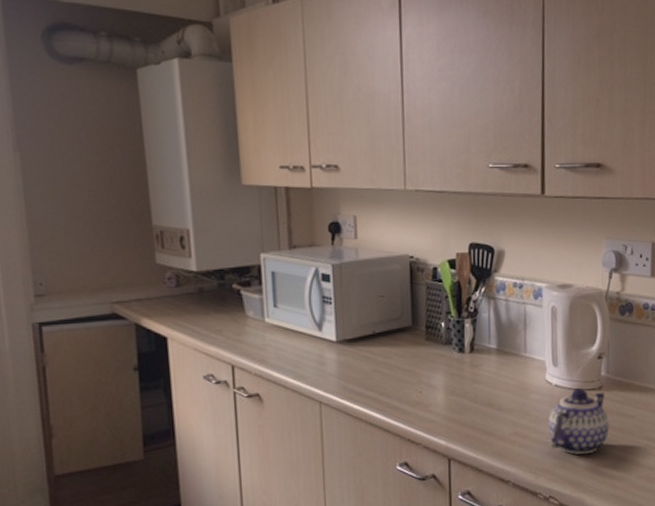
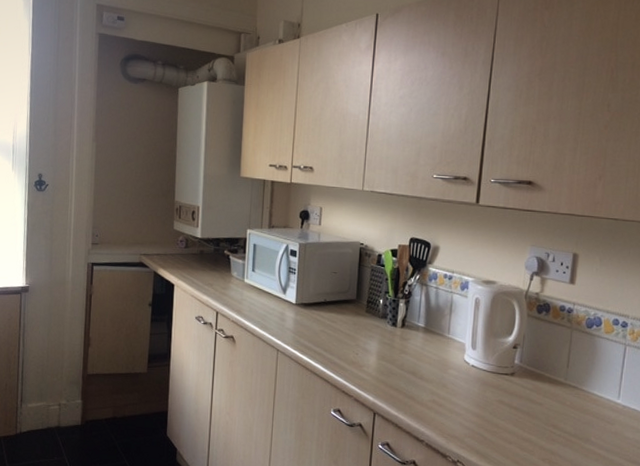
teapot: present [548,388,610,455] -> none [462,371,518,430]

